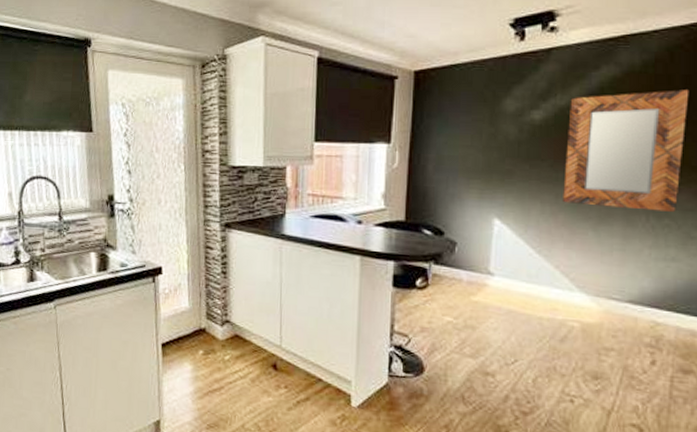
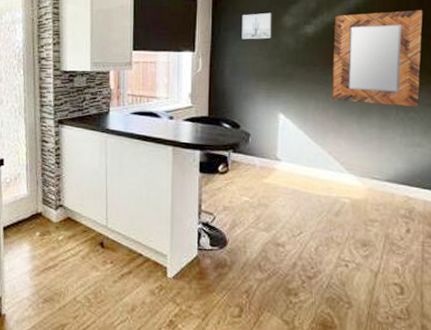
wall art: none [450,95,490,129] -> present [242,12,272,40]

